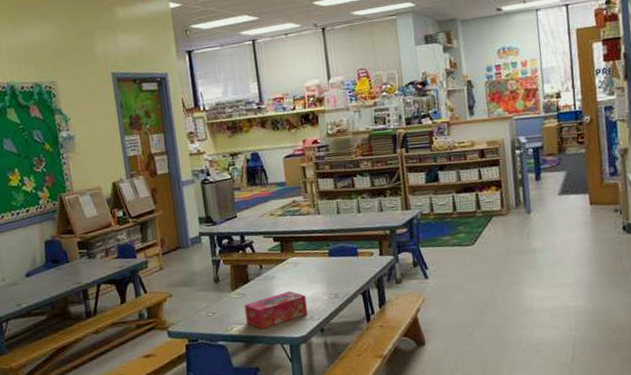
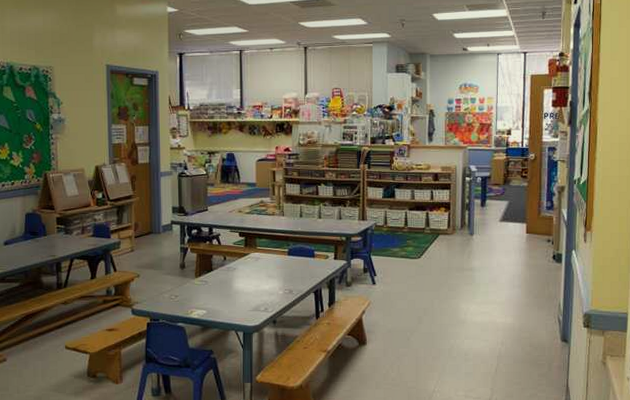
tissue box: present [244,290,308,329] -> none [205,283,264,315]

